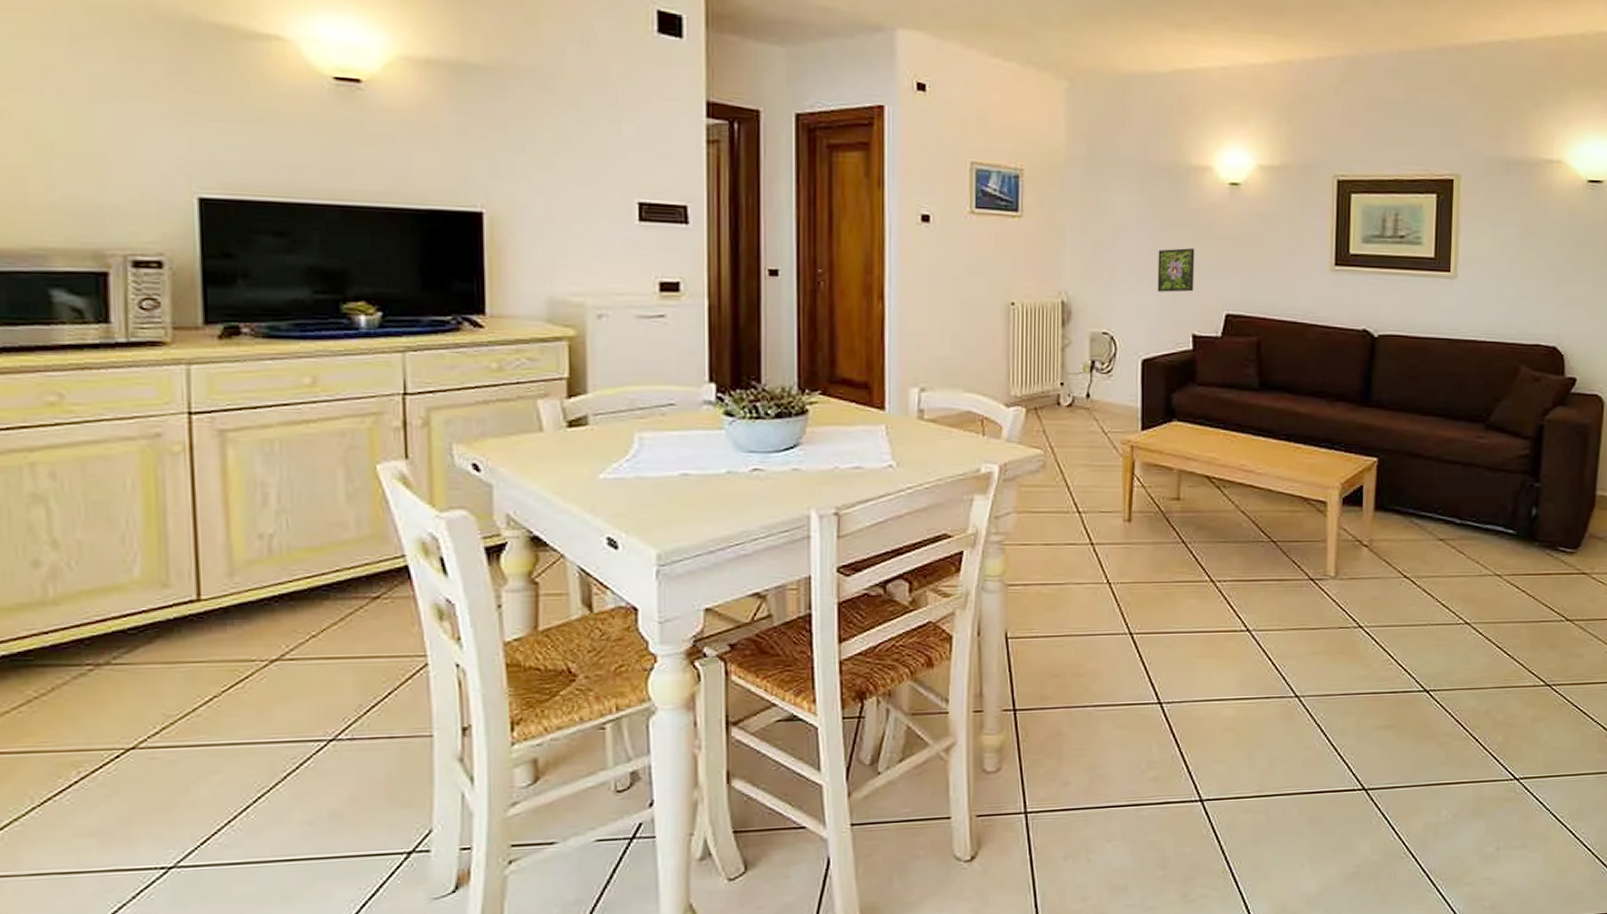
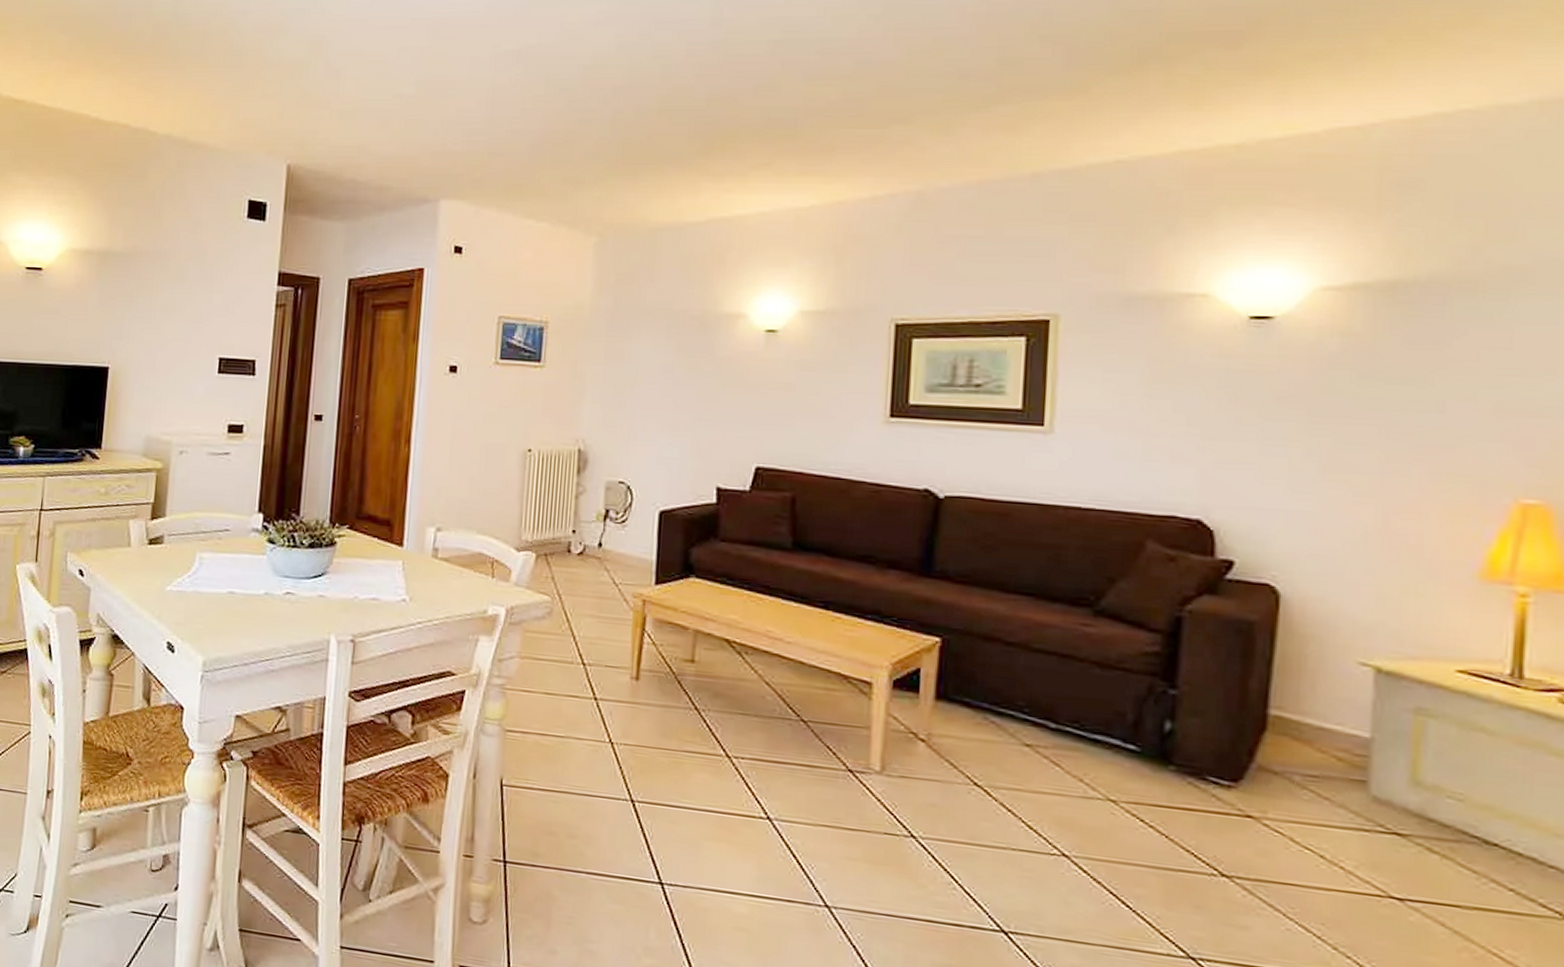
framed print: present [1157,248,1195,293] -> none [680,397,724,443]

